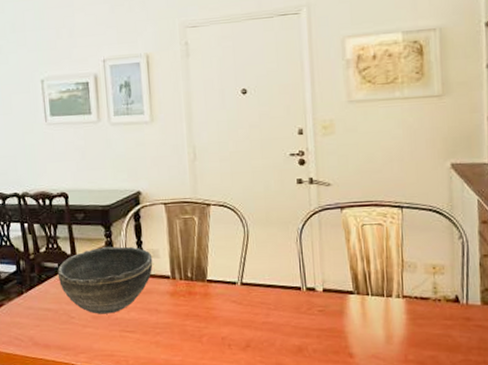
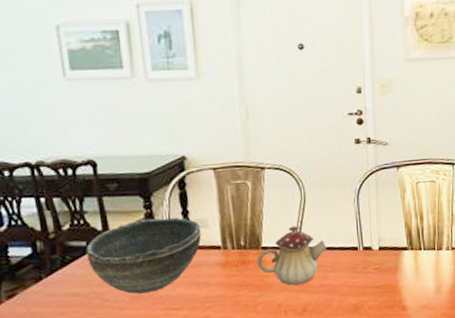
teapot: none [202,261,270,321] -> present [257,226,327,286]

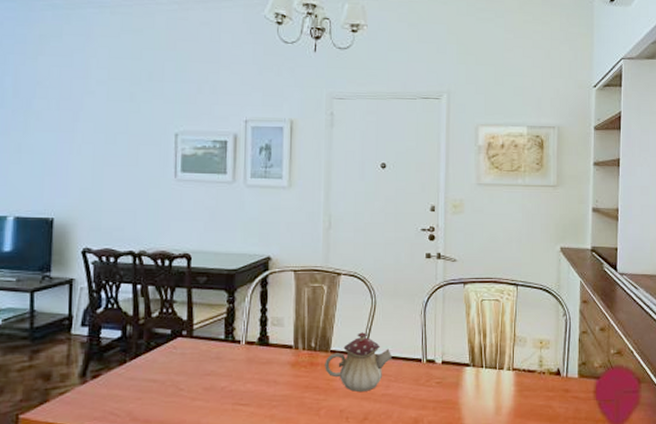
bowl: present [85,217,202,294] -> none [169,312,276,386]

